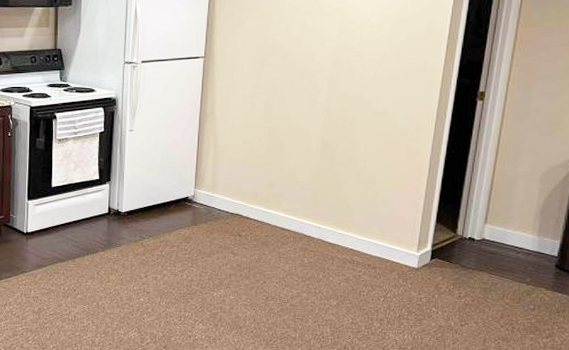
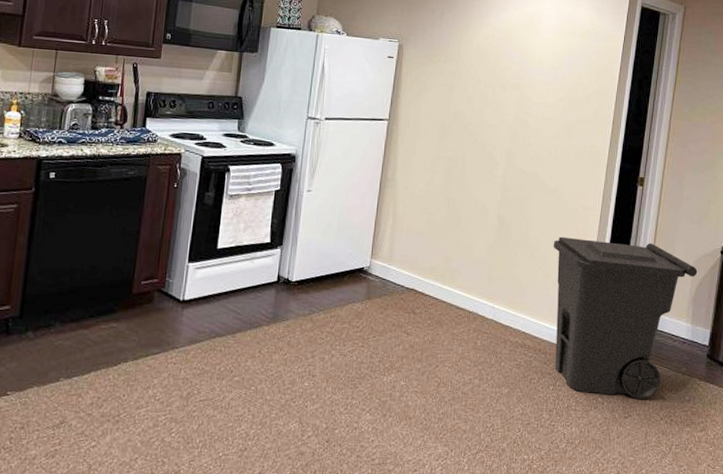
trash can: none [381,157,547,309] -> present [553,236,698,400]

